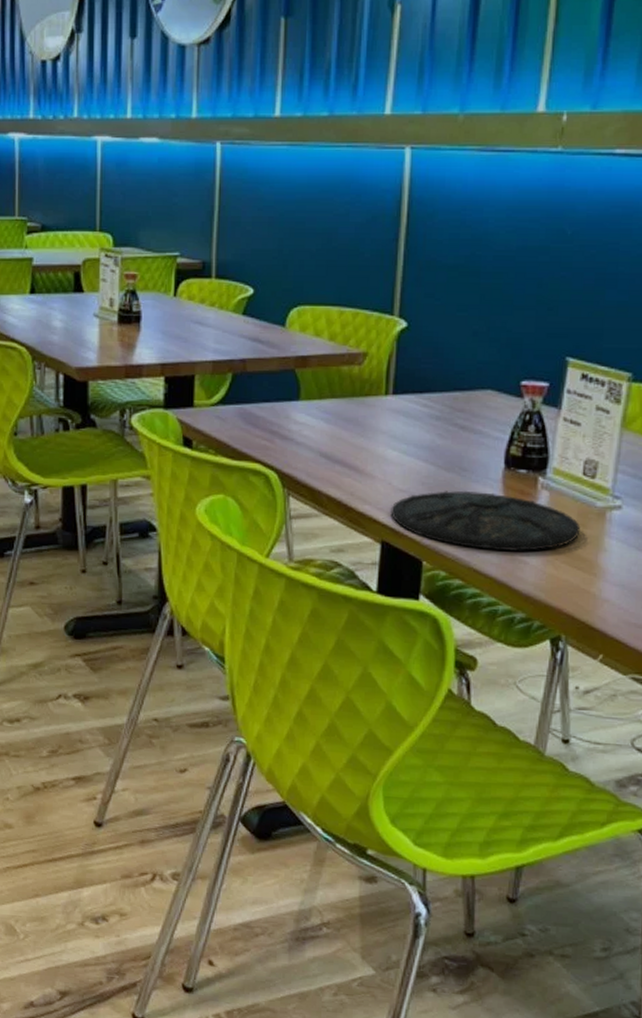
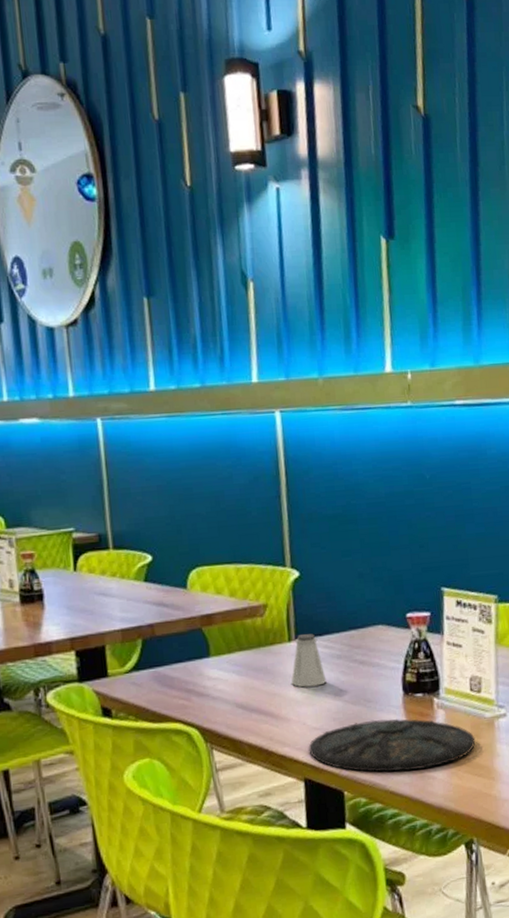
saltshaker: none [381,389,421,446] -> present [290,634,327,687]

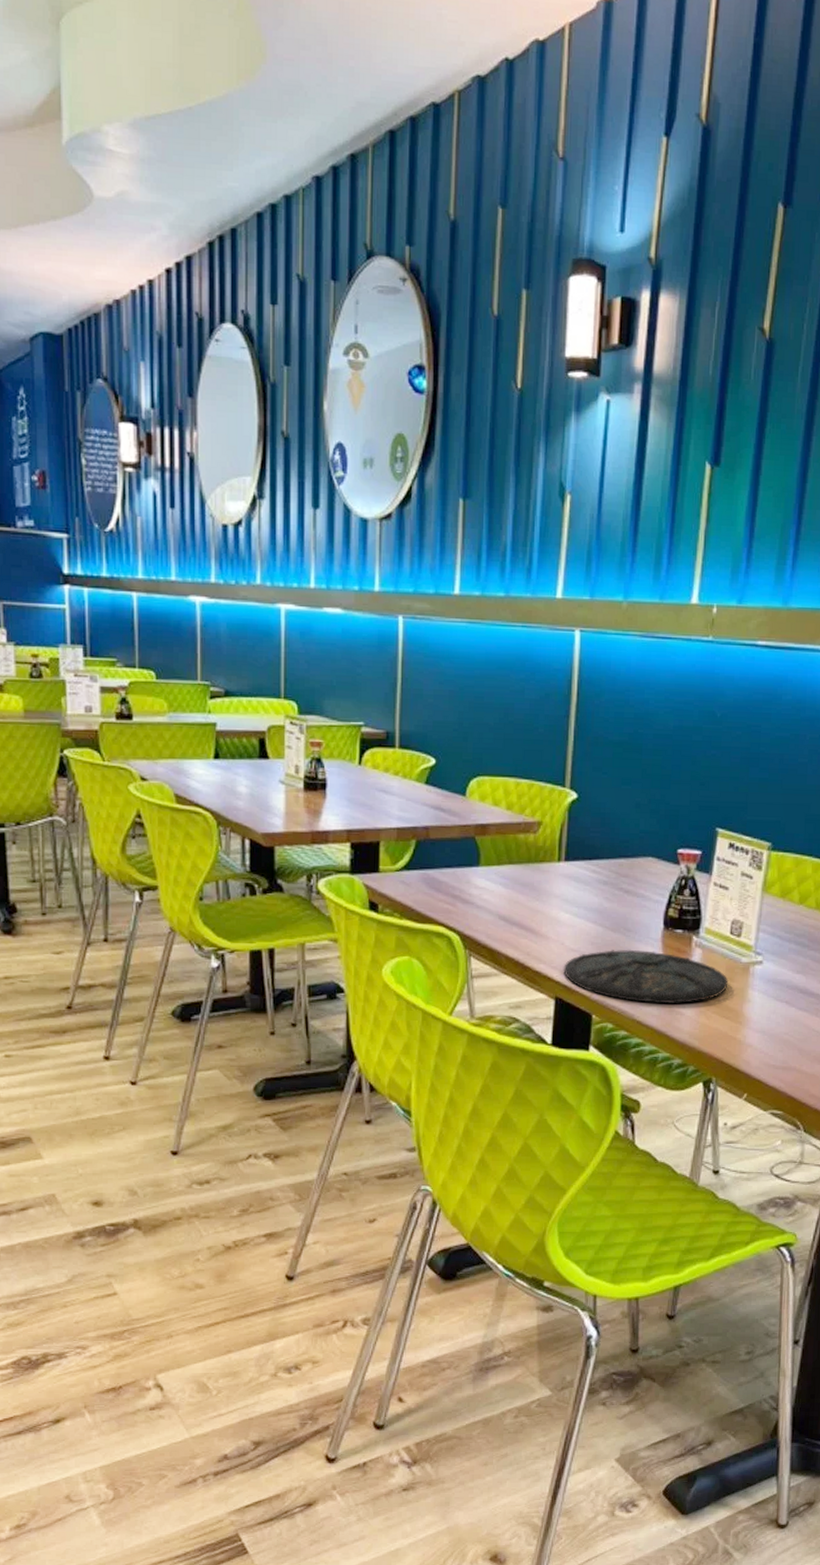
saltshaker: present [290,634,327,687] -> none [554,856,590,909]

